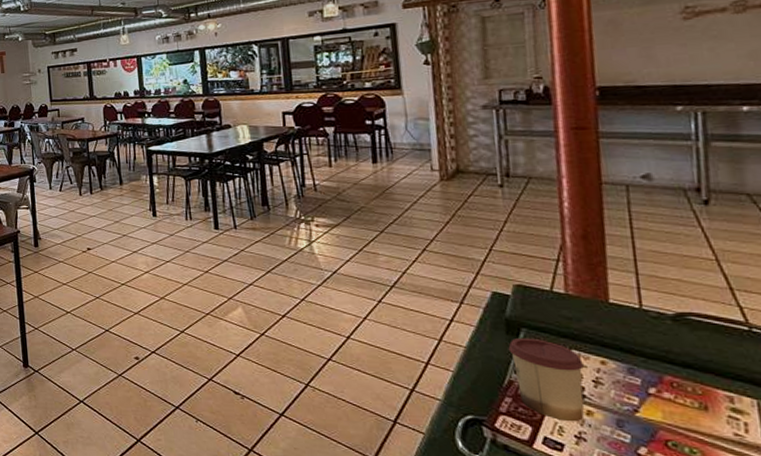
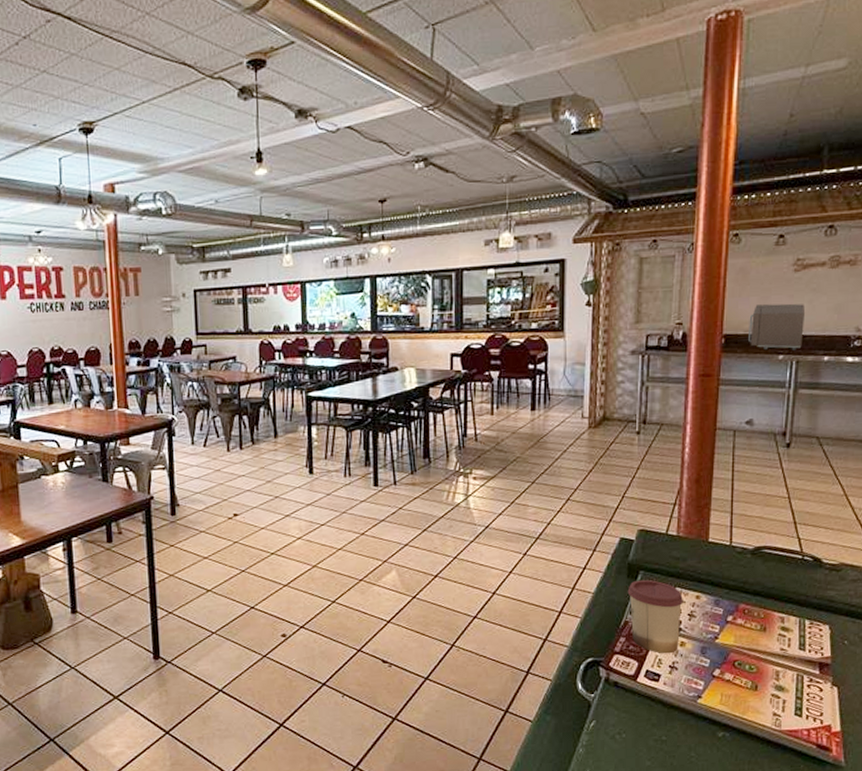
microwave: none [629,52,708,102] -> present [749,303,804,351]

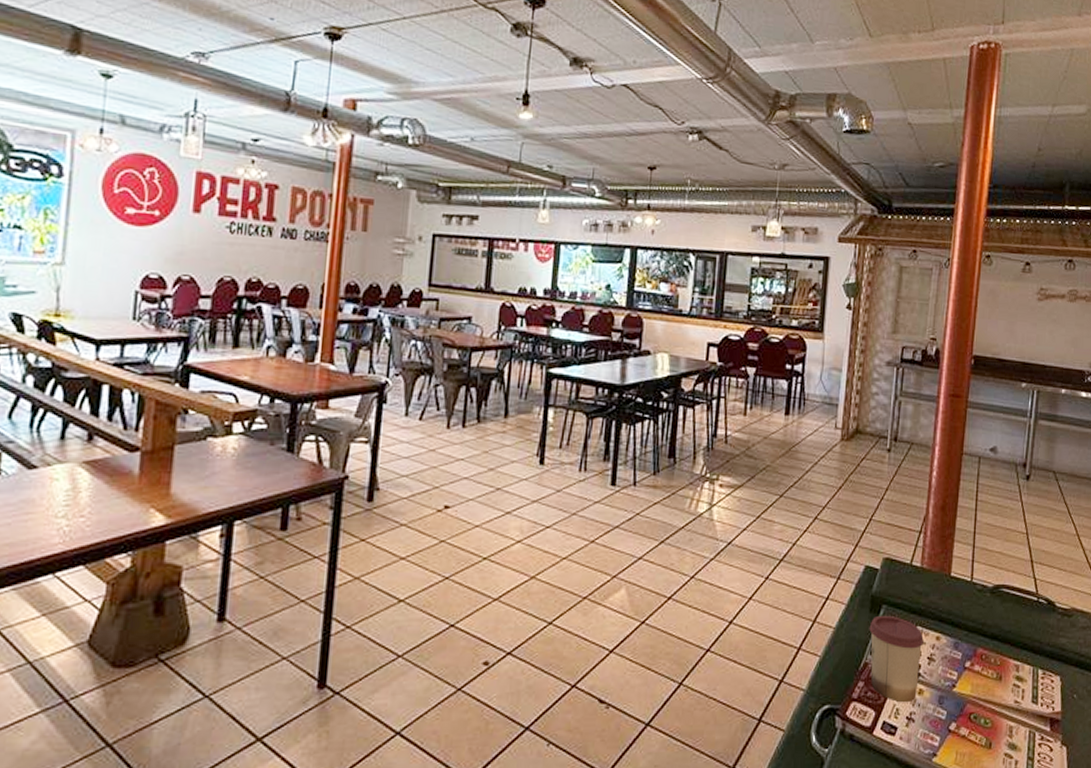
microwave: present [749,303,804,351] -> none [995,329,1046,380]

